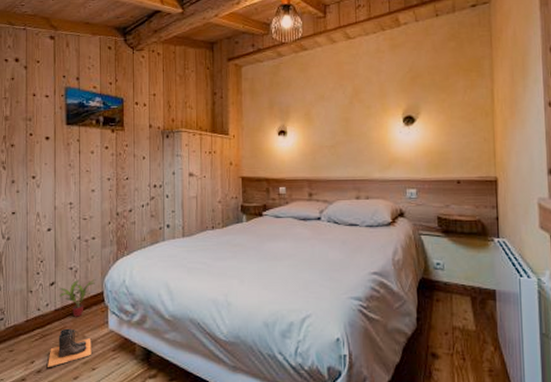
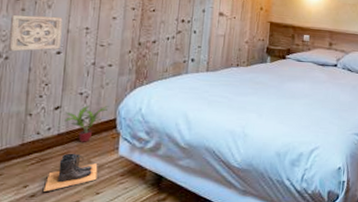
wall ornament: none [8,195,50,232] -> present [9,14,63,52]

